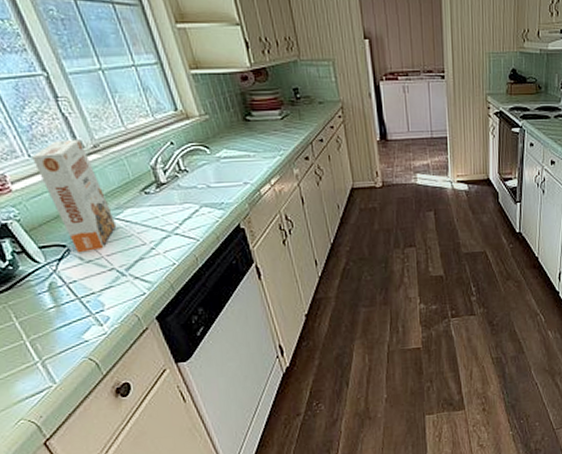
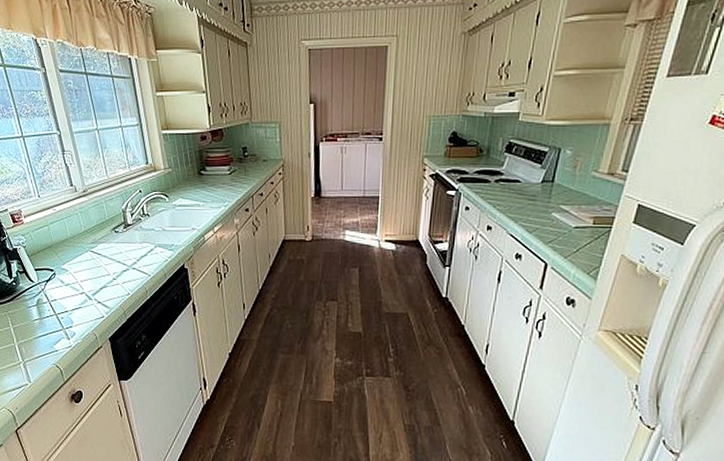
cereal box: present [32,139,117,253] -> none [41,185,91,277]

